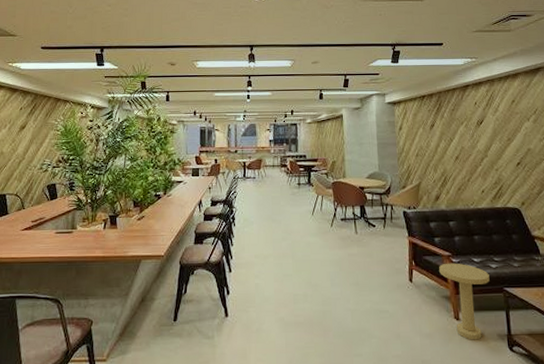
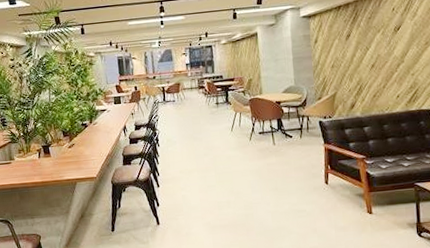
side table: present [439,263,490,340] -> none [353,164,402,230]

